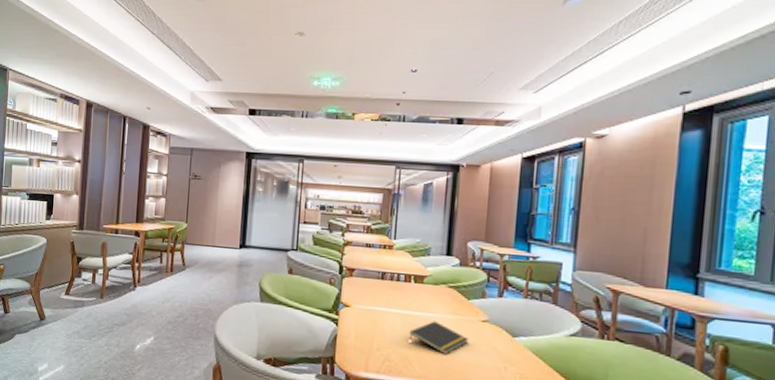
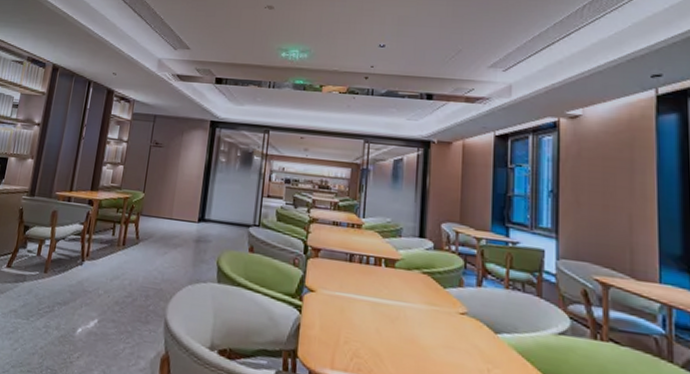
notepad: present [409,321,469,354] -> none [379,311,447,351]

